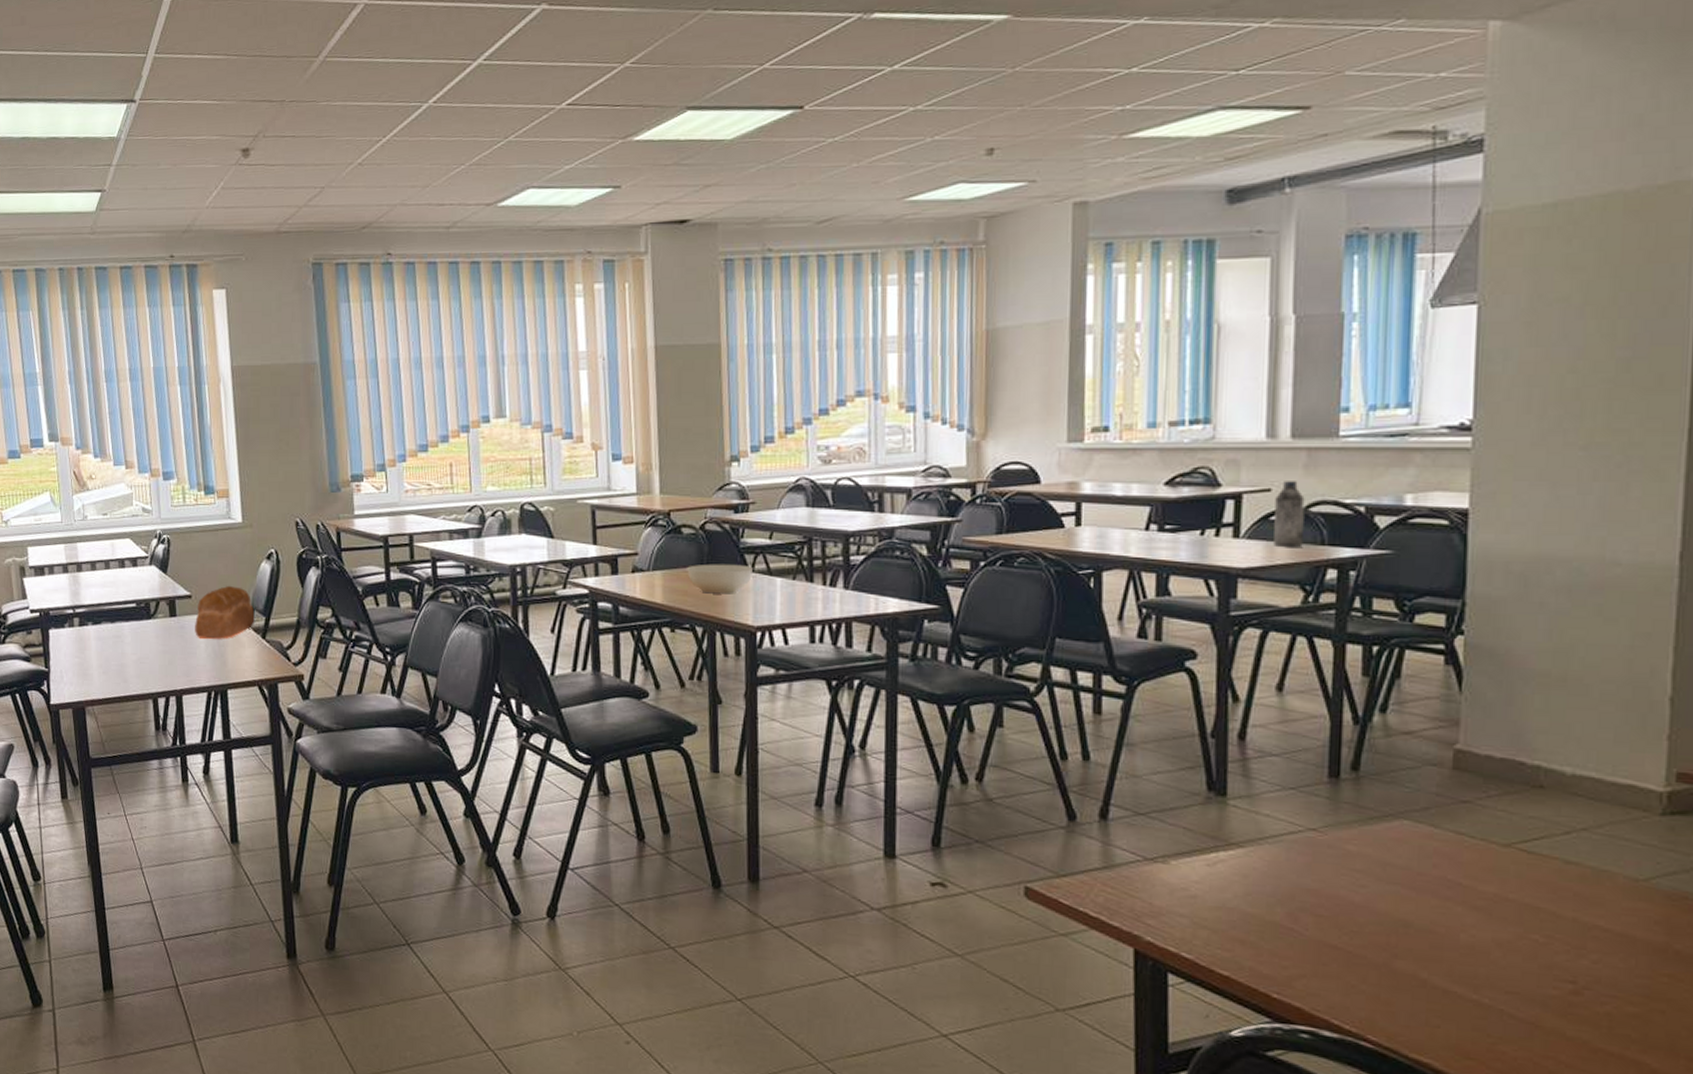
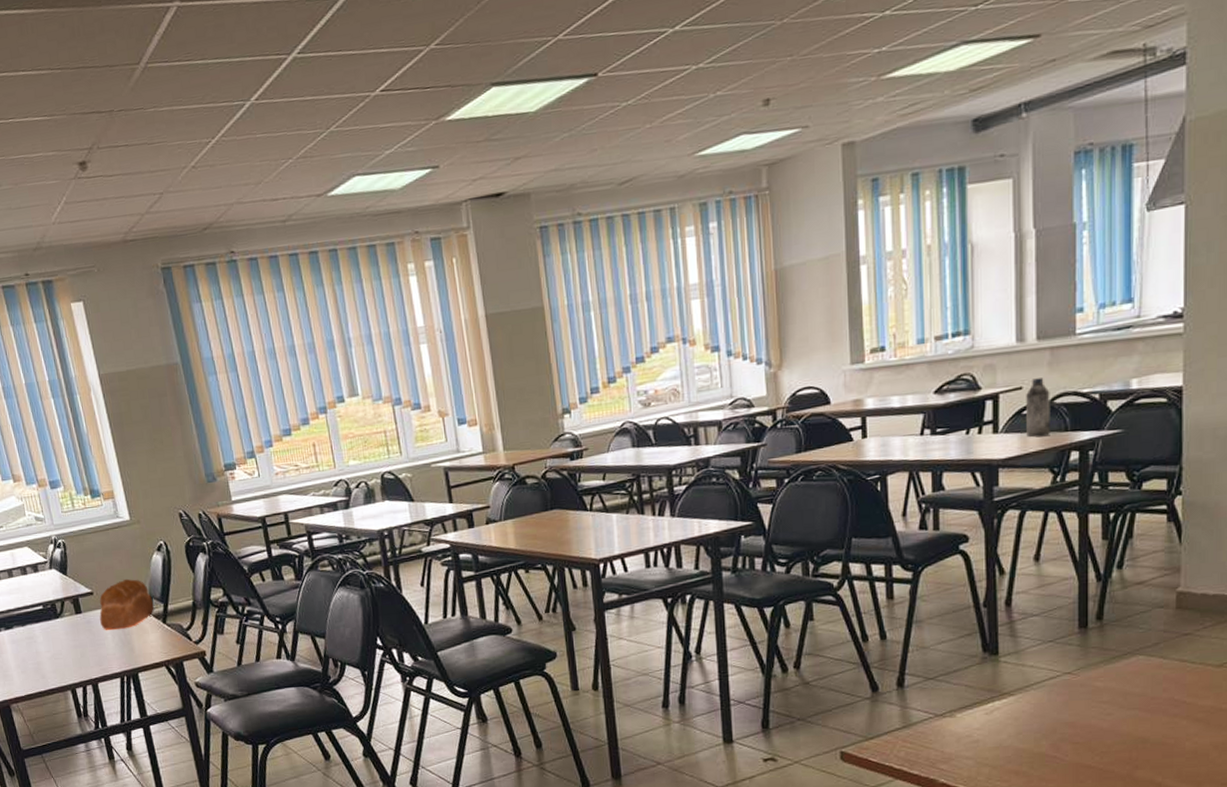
bowl: present [687,564,754,594] -> none [534,506,592,535]

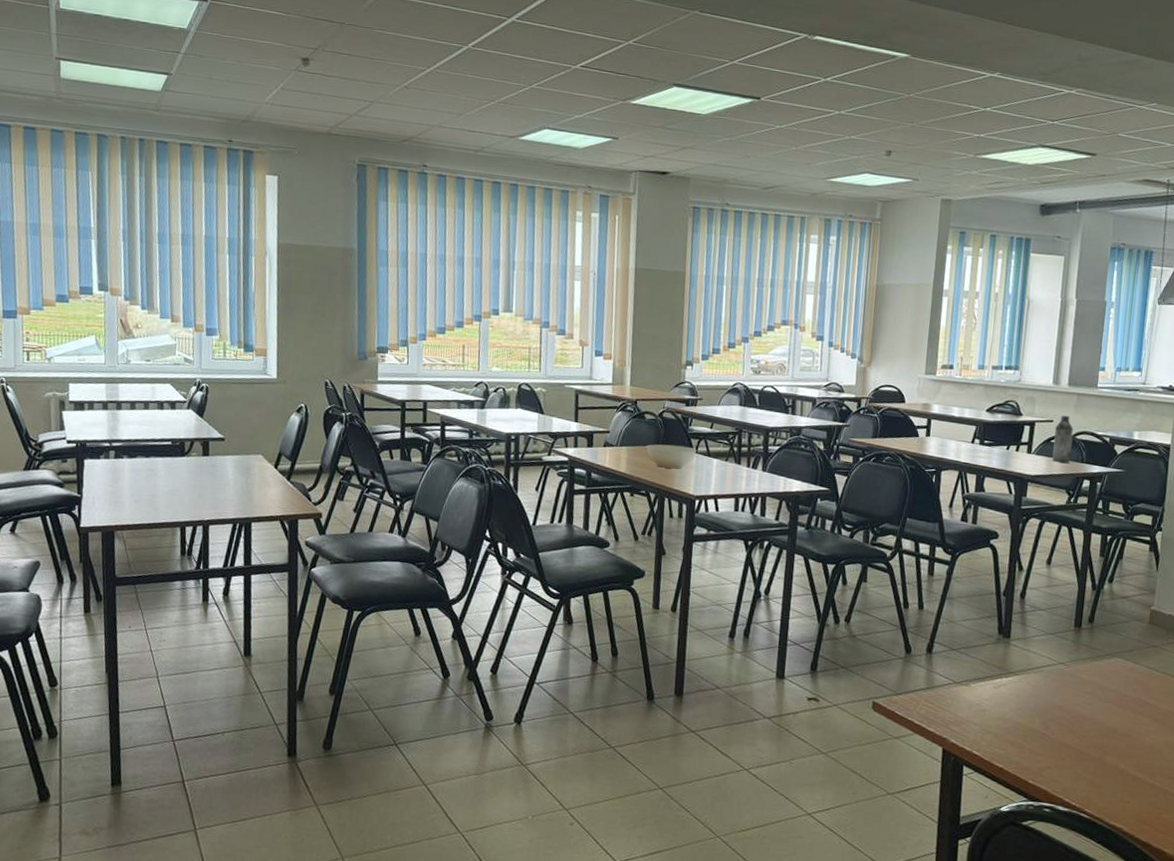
bread: present [99,578,155,630] -> none [225,432,282,478]
bowl: none [534,506,592,535] -> present [646,444,697,469]

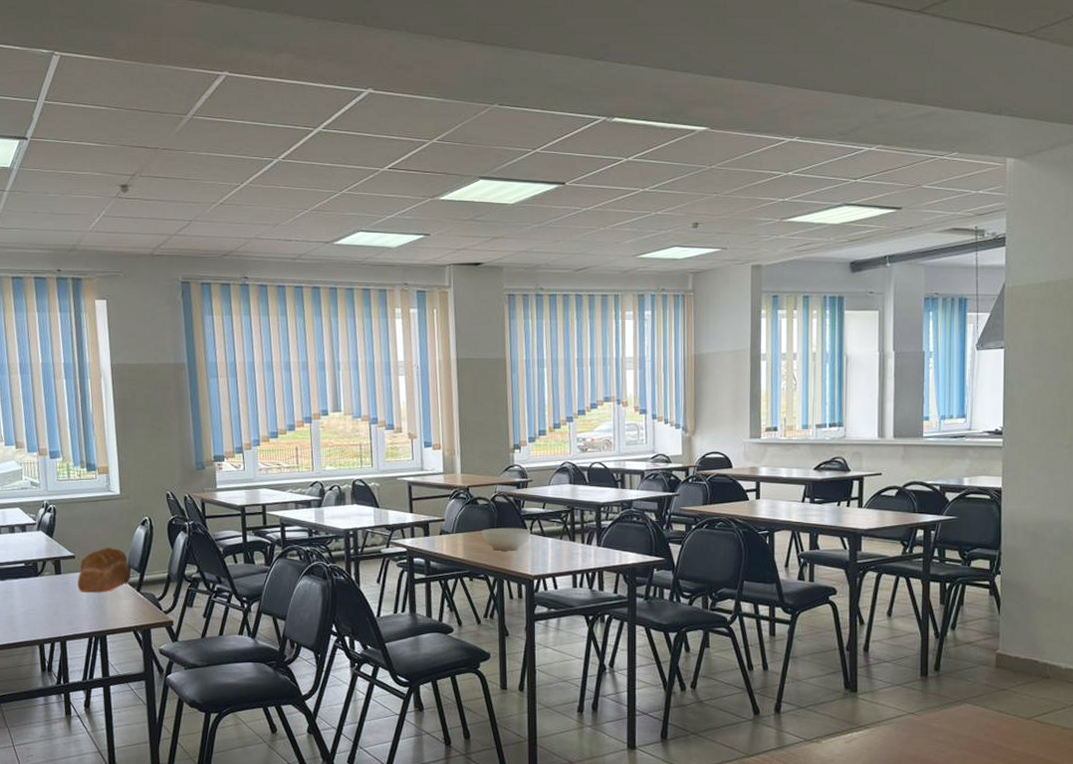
bread: none [225,432,282,478] -> present [78,547,131,593]
water bottle: present [1052,415,1074,464] -> none [884,468,903,515]

